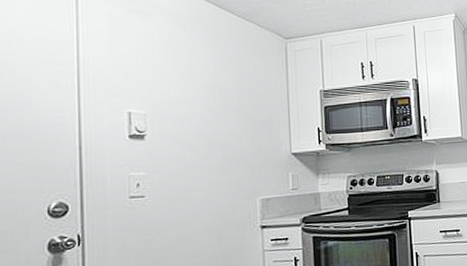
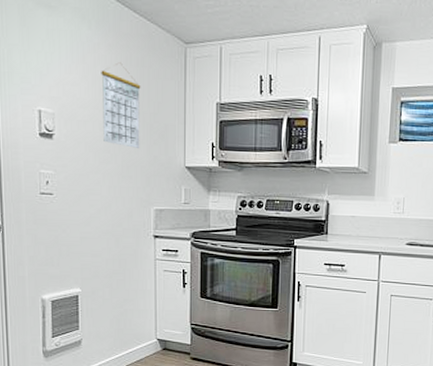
calendar: none [198,60,242,141] -> present [101,62,141,148]

